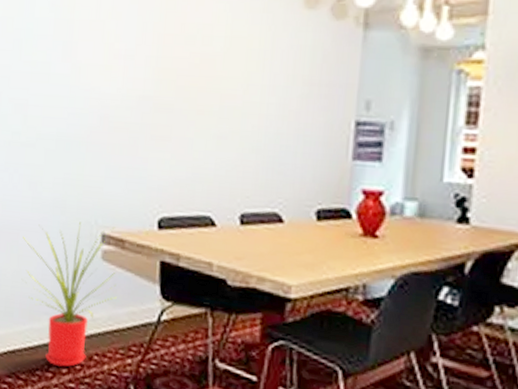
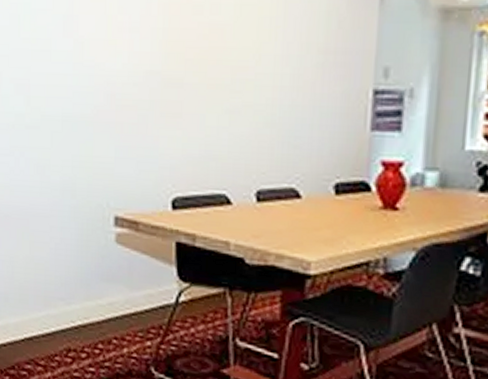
house plant: present [23,222,117,367] -> none [33,205,133,352]

